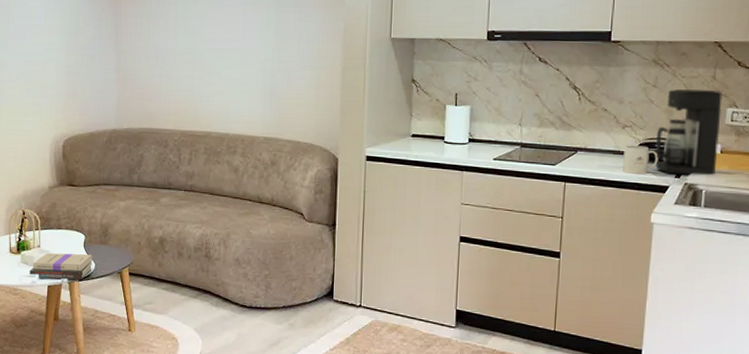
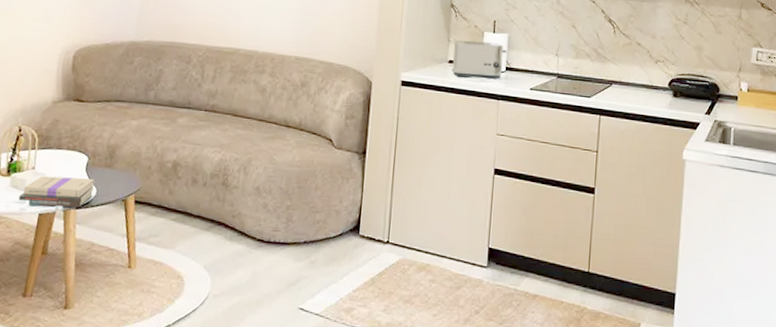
toaster: none [414,114,469,152] -> present [451,39,507,80]
mug: present [623,145,658,174] -> none [656,80,690,110]
coffee maker: present [655,89,723,176] -> none [687,27,748,114]

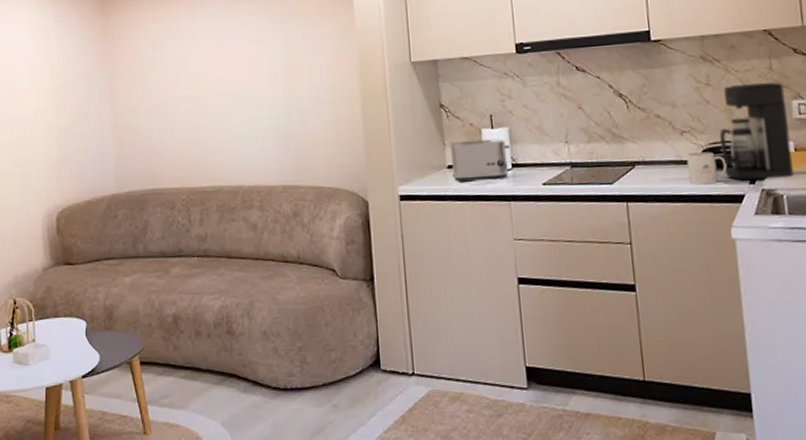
books: present [18,175,95,208] -> none [24,343,98,381]
mug: none [656,80,690,110] -> present [686,151,727,185]
coffee maker: none [687,27,748,114] -> present [719,82,794,181]

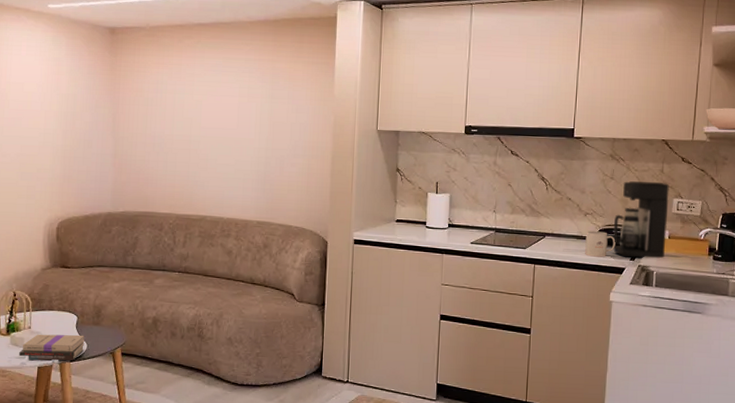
books: none [24,343,98,381] -> present [19,334,85,361]
toaster: present [450,138,510,182] -> none [399,200,449,236]

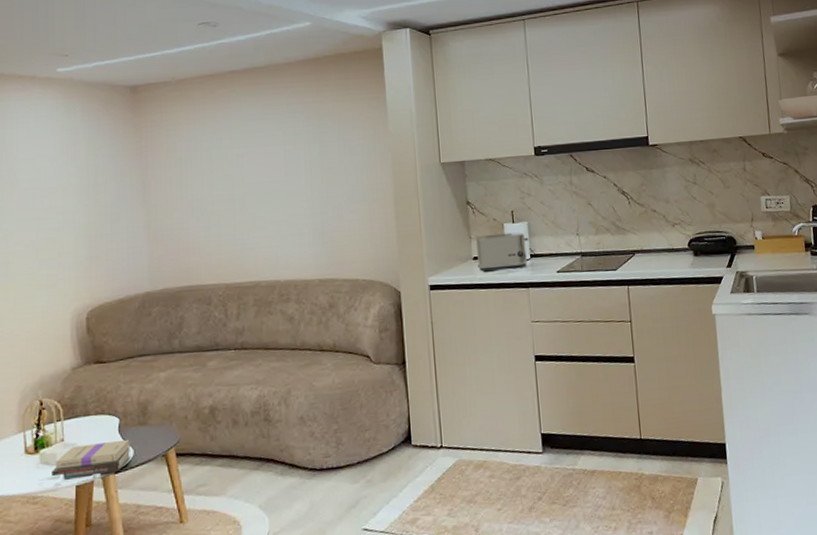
toaster: none [399,200,449,236] -> present [476,232,529,272]
mug: present [585,231,616,257] -> none [677,240,709,270]
coffee maker: present [613,181,669,259] -> none [703,181,761,265]

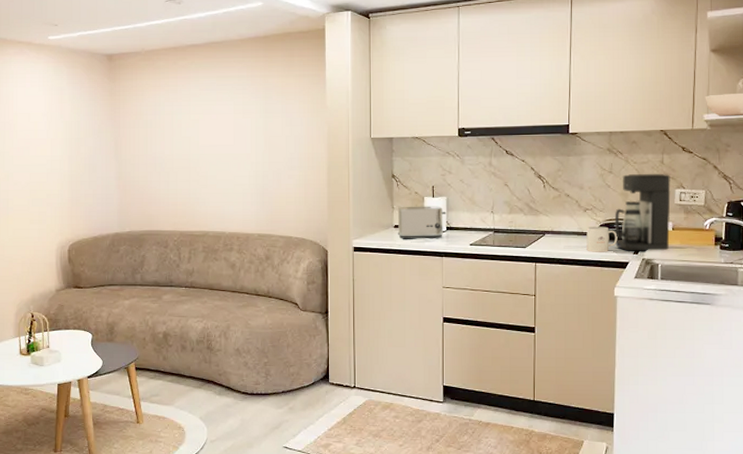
books: present [52,439,131,480] -> none [40,352,101,378]
mug: none [677,240,709,270] -> present [586,226,618,252]
coffee maker: none [703,181,761,265] -> present [615,173,671,251]

